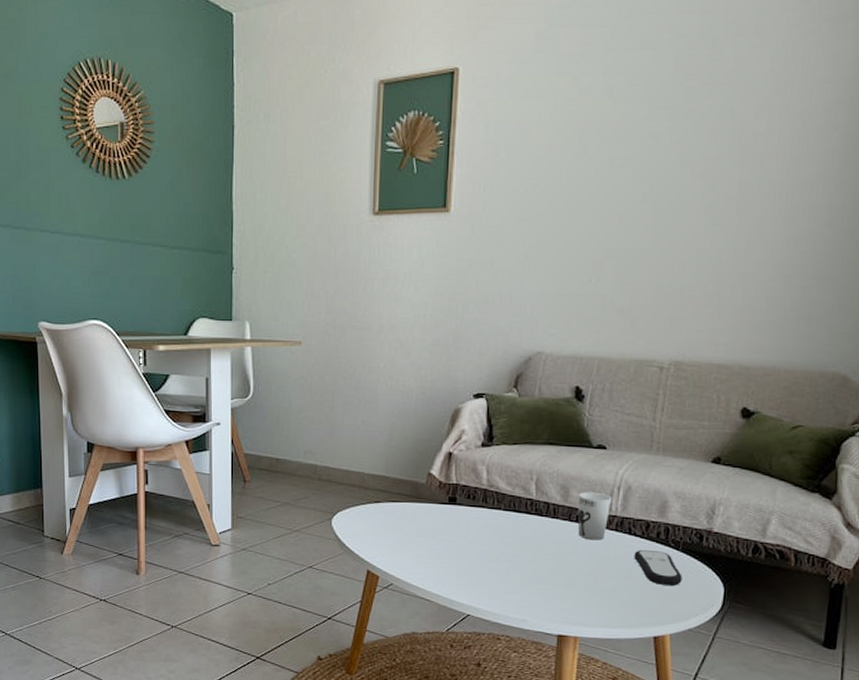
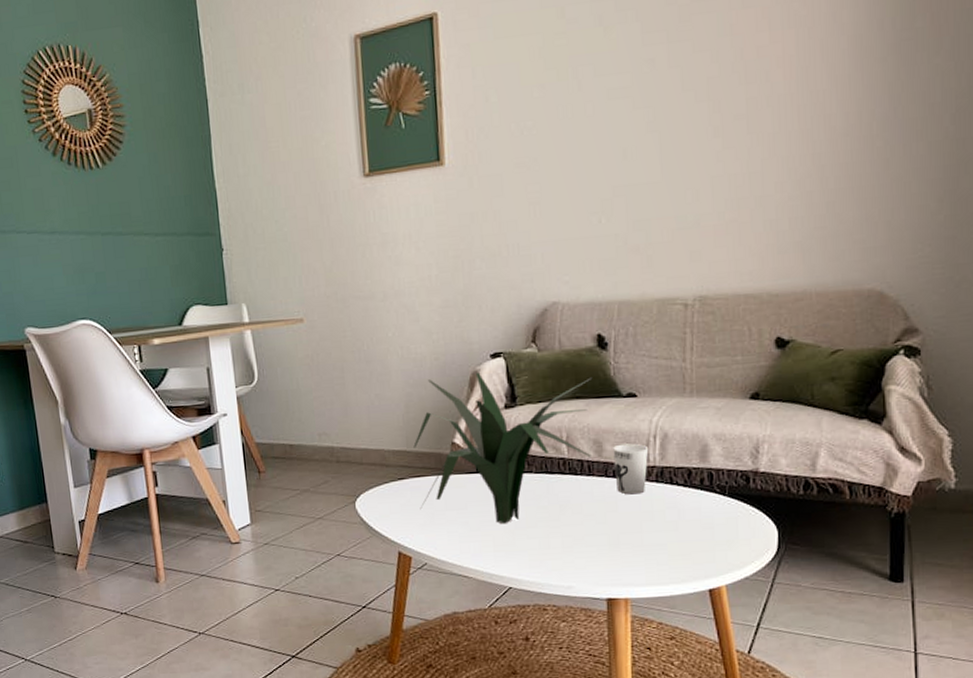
plant: none [392,409,567,555] -> present [413,372,593,524]
remote control: present [634,549,682,586] -> none [679,498,732,534]

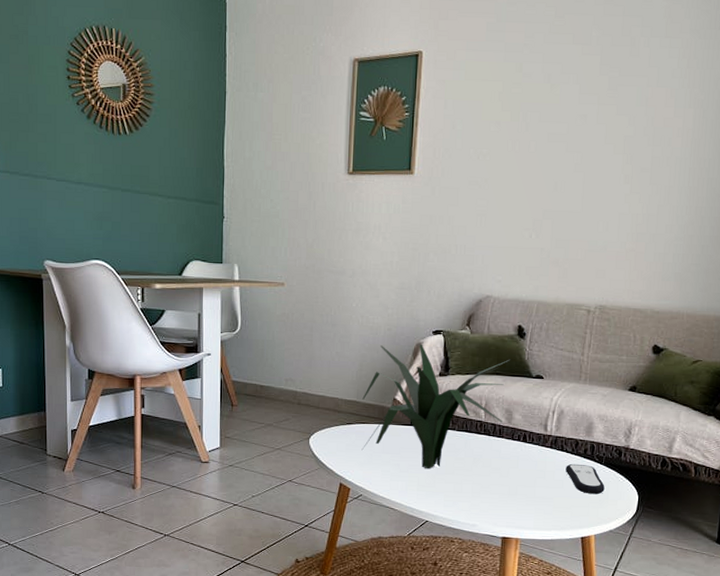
cup: present [613,443,649,495] -> none [519,415,548,456]
remote control: none [679,498,732,534] -> present [565,463,605,494]

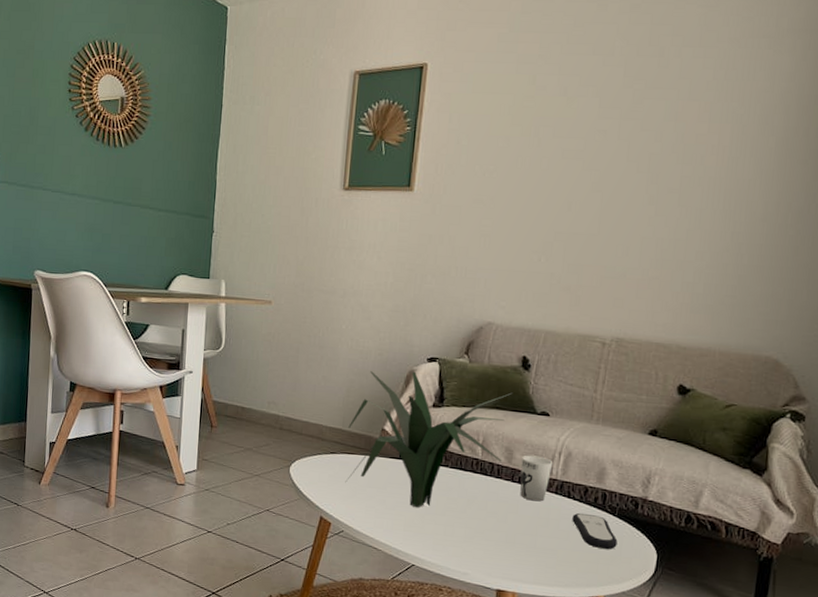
cup: none [519,415,548,456] -> present [520,455,553,502]

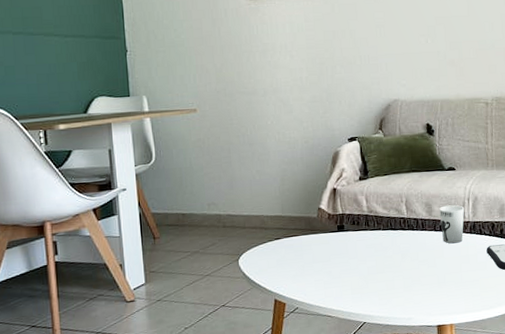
plant: present [345,371,513,508] -> none [288,152,424,272]

